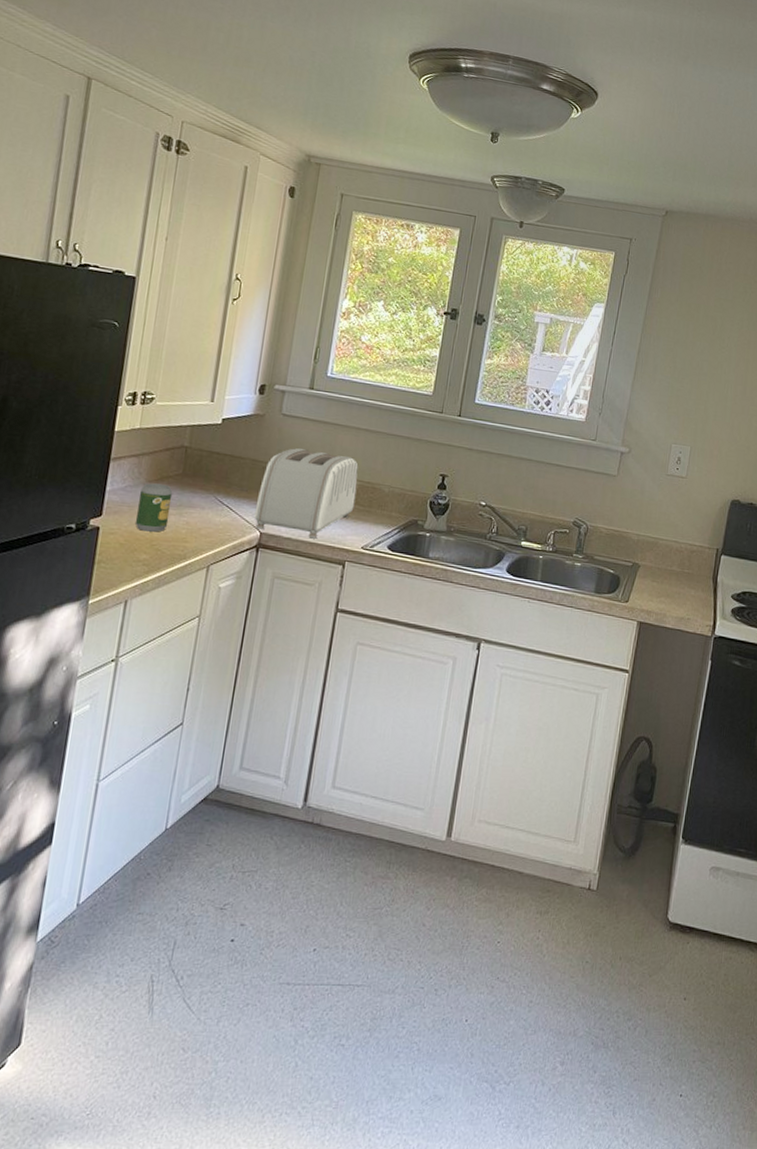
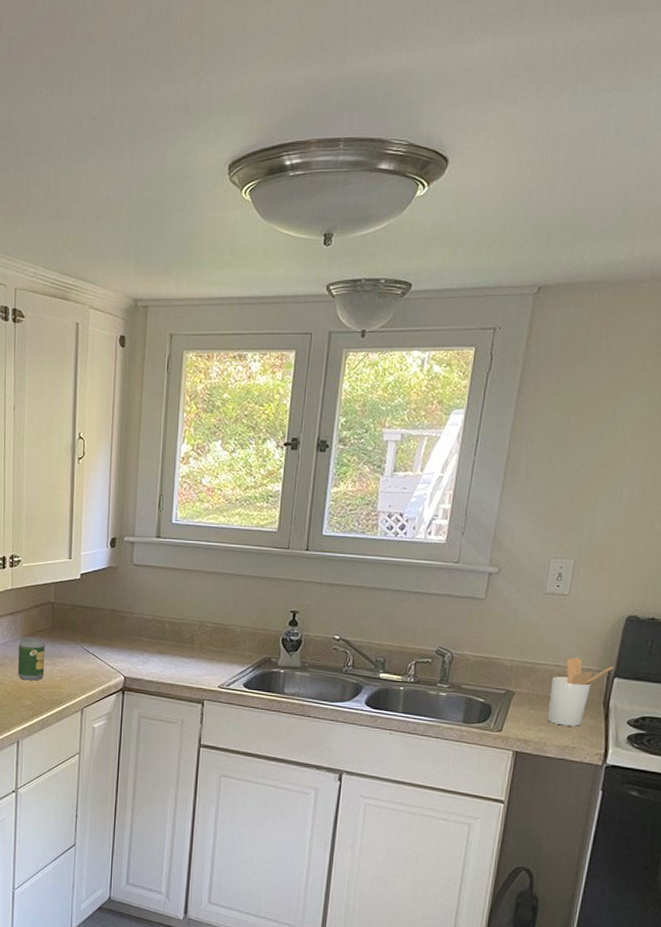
toaster: present [254,448,359,539] -> none [117,596,210,680]
utensil holder: none [668,534,721,599] -> present [548,657,614,727]

